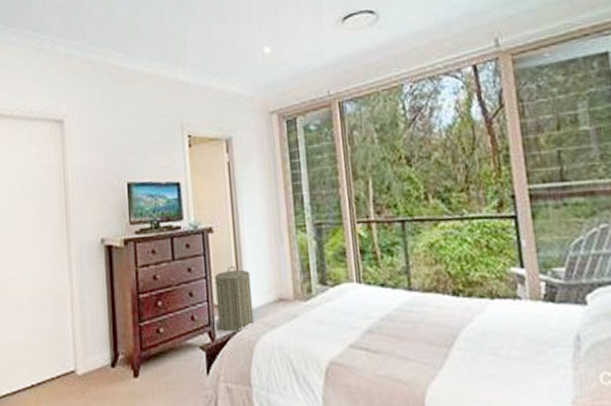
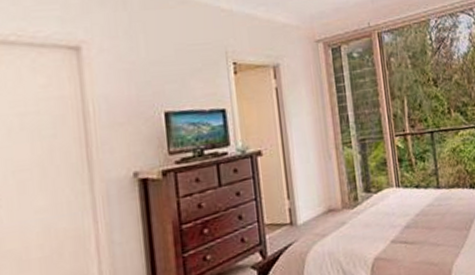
laundry hamper: present [214,265,254,332] -> none [264,184,306,248]

